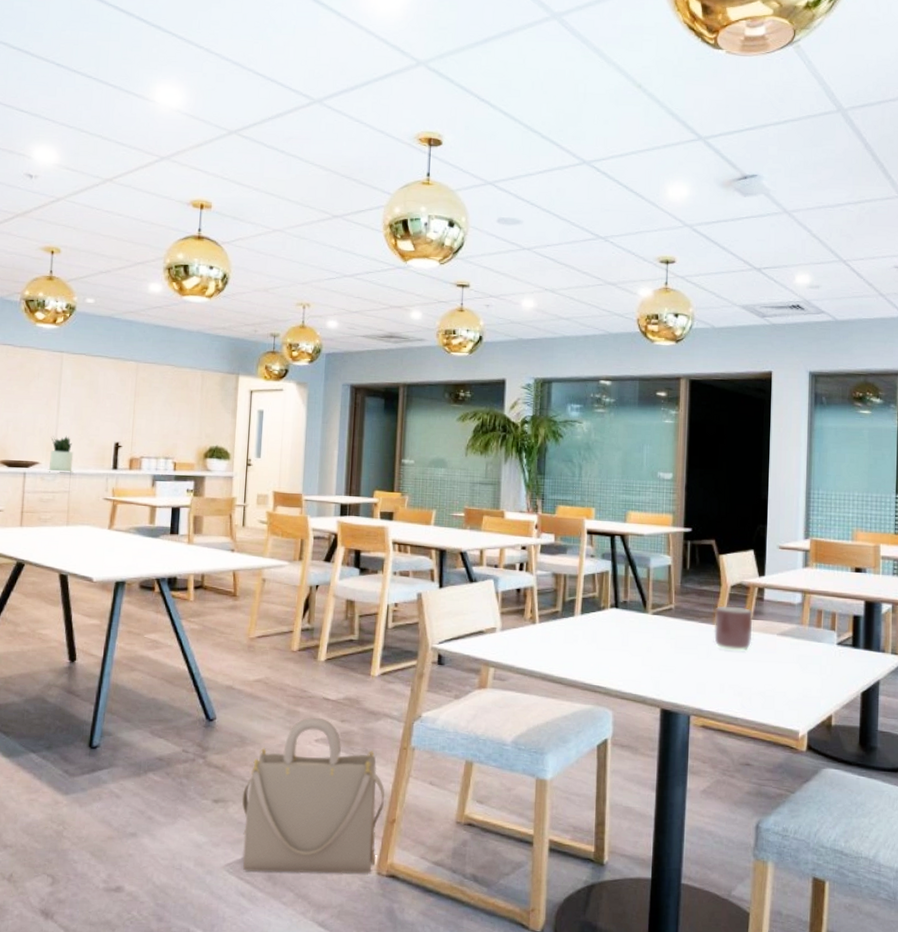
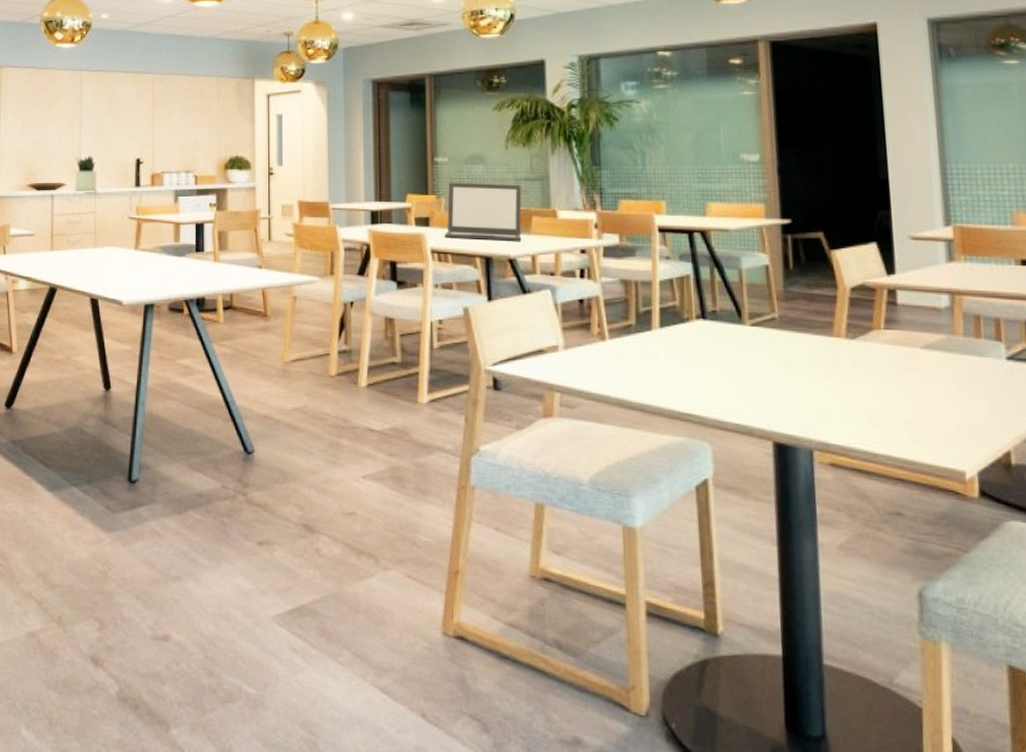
handbag: present [241,718,385,874] -> none [287,451,445,634]
laptop: none [405,482,476,537] -> present [444,182,522,241]
mug: present [714,606,753,651] -> none [831,313,887,369]

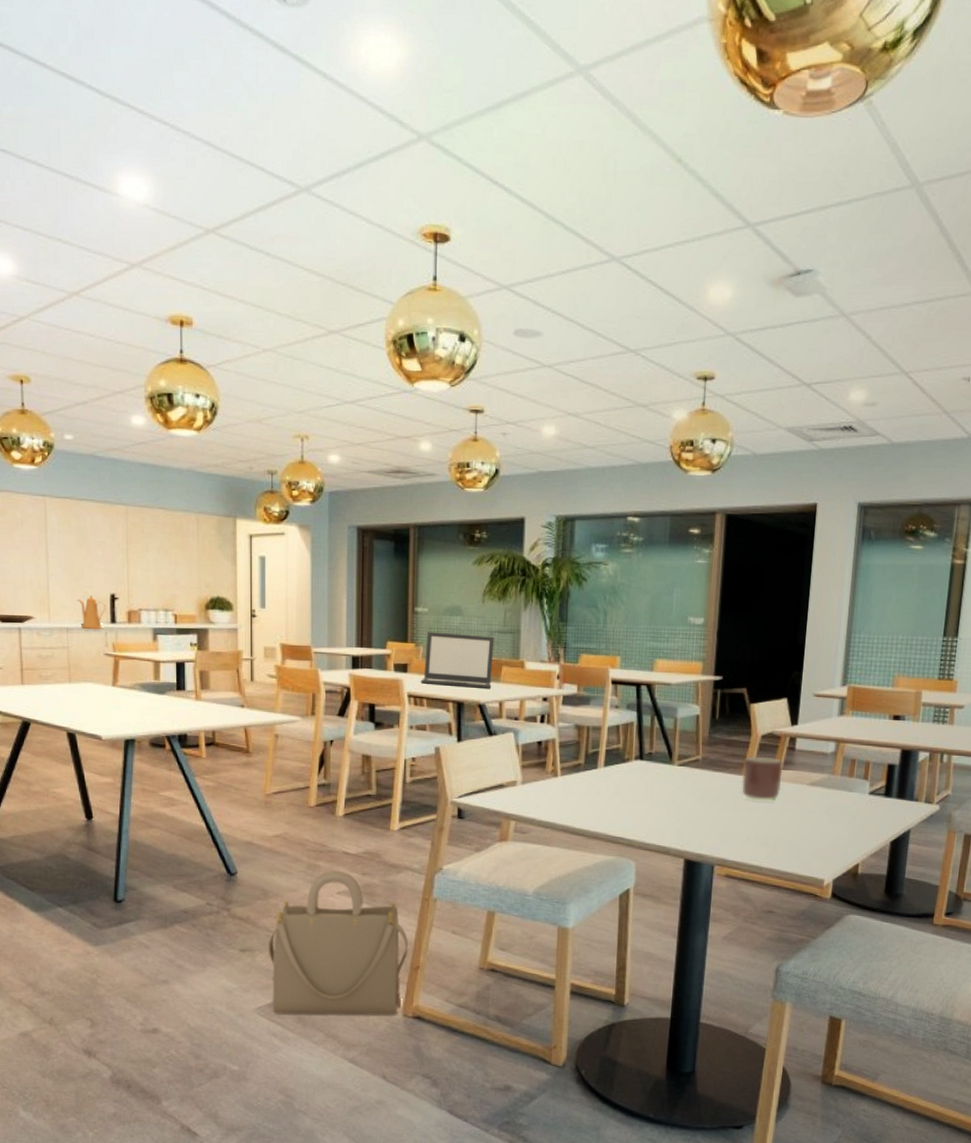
planter: present [73,154,98,193] -> none [42,587,70,628]
coffee pot: none [105,161,132,194] -> present [77,596,106,630]
handbag: none [287,451,445,634] -> present [268,871,409,1016]
mug: none [831,313,887,369] -> present [742,756,783,801]

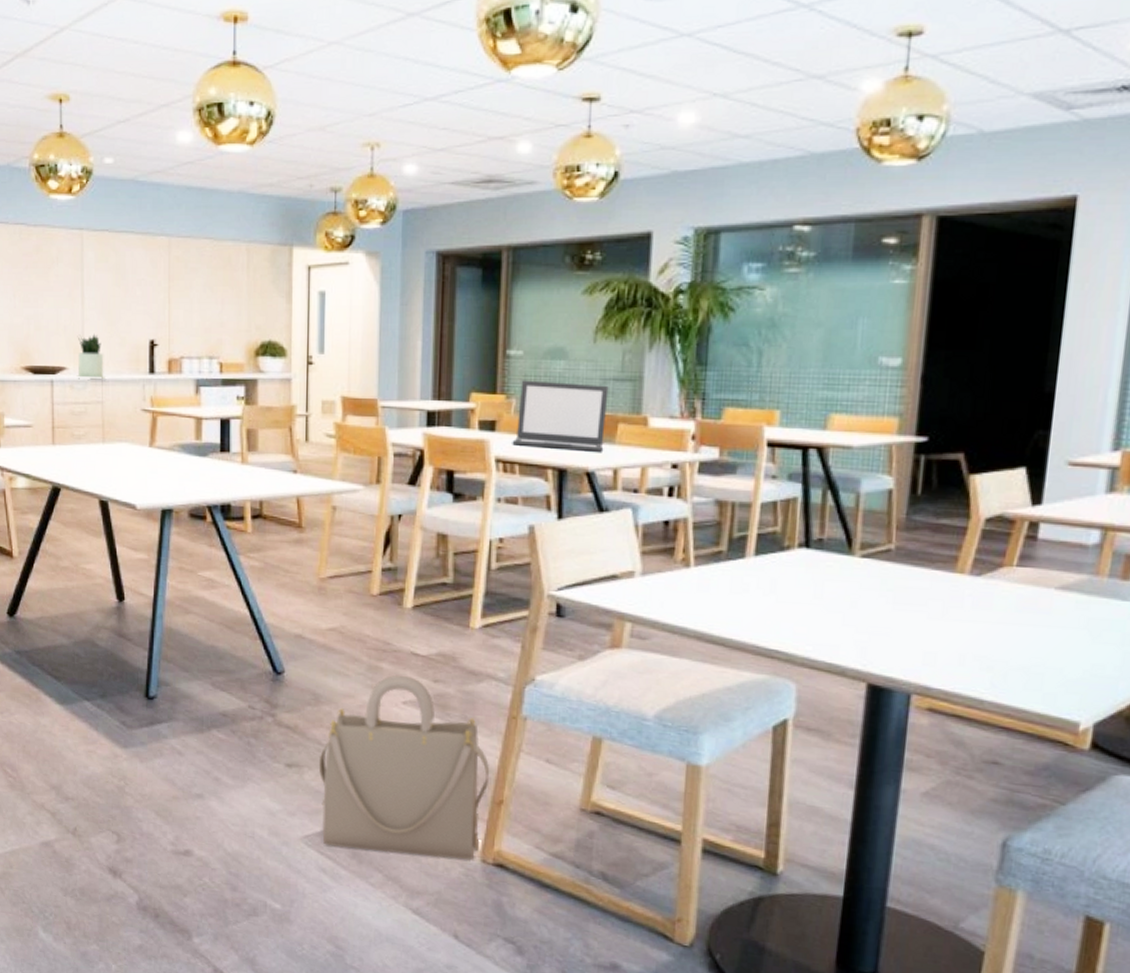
planter: none [42,587,70,628] -> present [76,333,105,380]
coffee pot: present [77,596,106,630] -> none [113,342,145,382]
mug: present [742,756,783,801] -> none [954,546,1019,610]

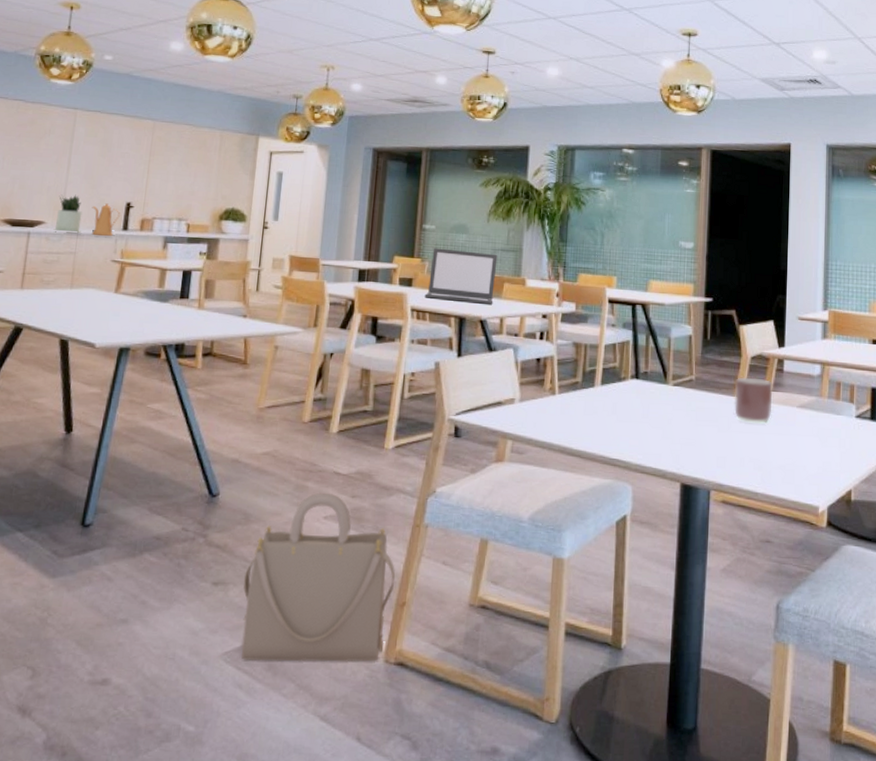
coffee pot: none [113,342,145,382] -> present [92,203,120,237]
mug: none [954,546,1019,610] -> present [734,377,773,424]

